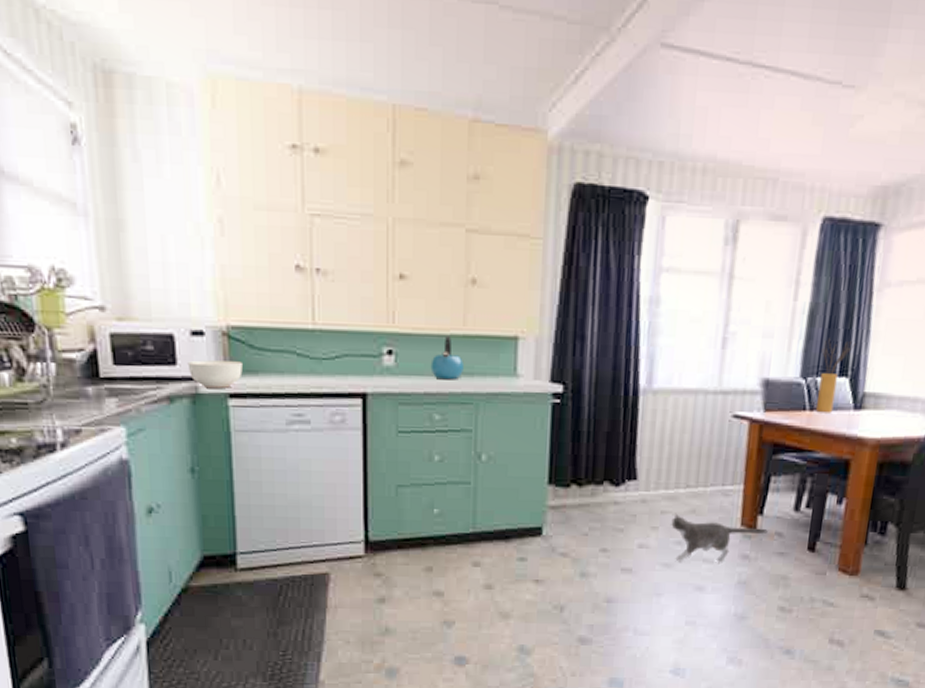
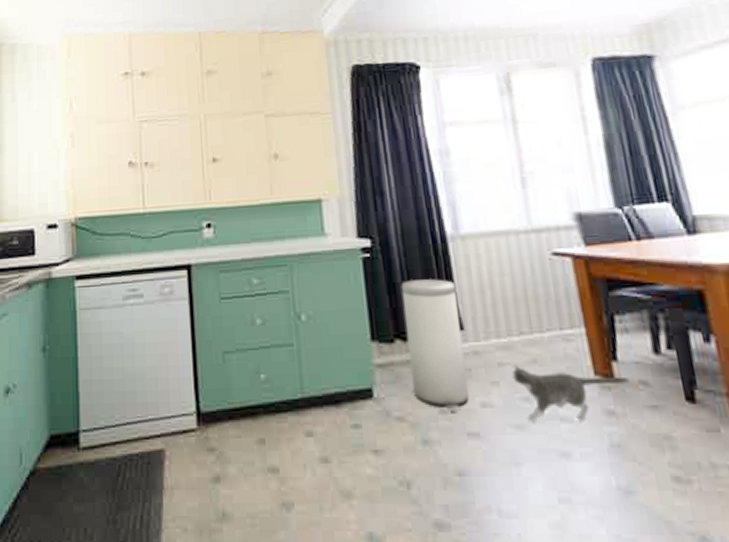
bowl: present [187,360,244,389] -> none [43,247,88,273]
kettle: present [430,336,464,380] -> none [245,205,275,246]
pedal bin: none [579,429,638,550] -> present [400,279,469,411]
vase: present [816,338,855,413] -> none [629,165,666,242]

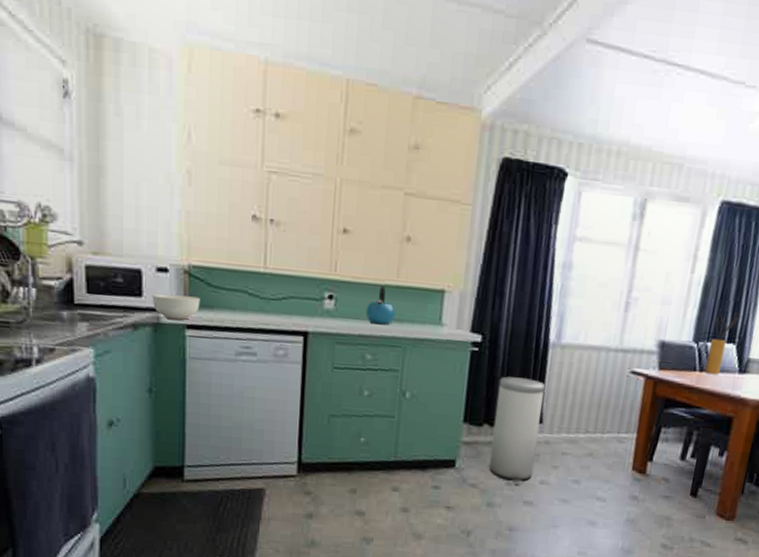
bowl: none [43,247,88,273] -> present [152,294,201,320]
kettle: none [245,205,275,246] -> present [365,285,395,325]
cat: present [511,364,630,423] -> none [569,455,656,502]
vase: none [629,165,666,242] -> present [705,308,744,375]

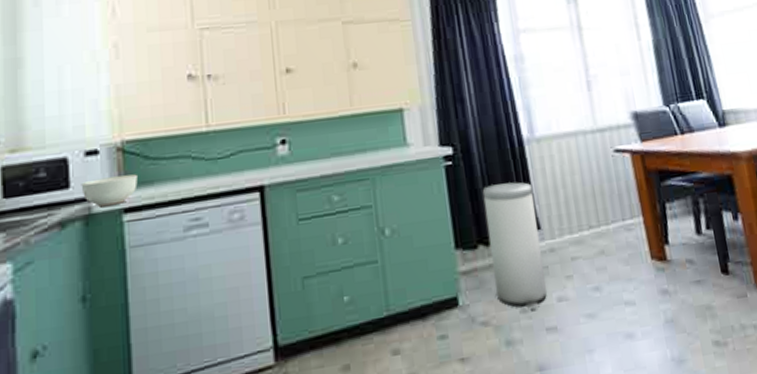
kettle: present [365,285,395,325] -> none [323,117,356,161]
vase: present [705,308,744,375] -> none [674,67,702,136]

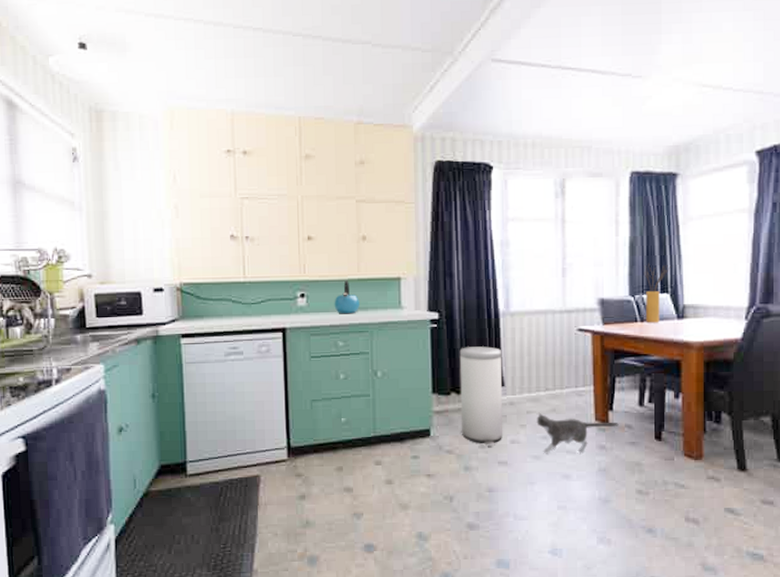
bowl: present [81,174,139,207] -> none [151,309,193,332]
kettle: none [323,117,356,161] -> present [334,280,360,314]
cat: none [583,257,679,310] -> present [535,412,619,454]
vase: none [674,67,702,136] -> present [643,263,671,323]

